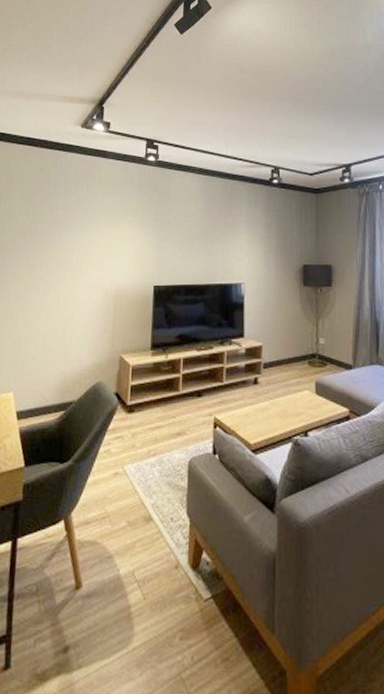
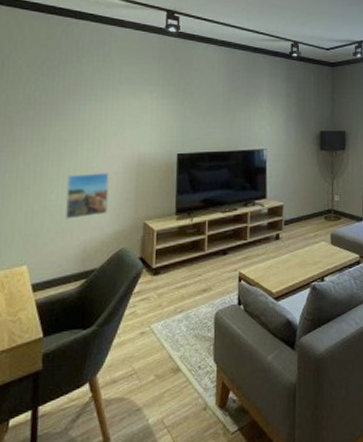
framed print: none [48,302,89,349] -> present [65,172,110,219]

